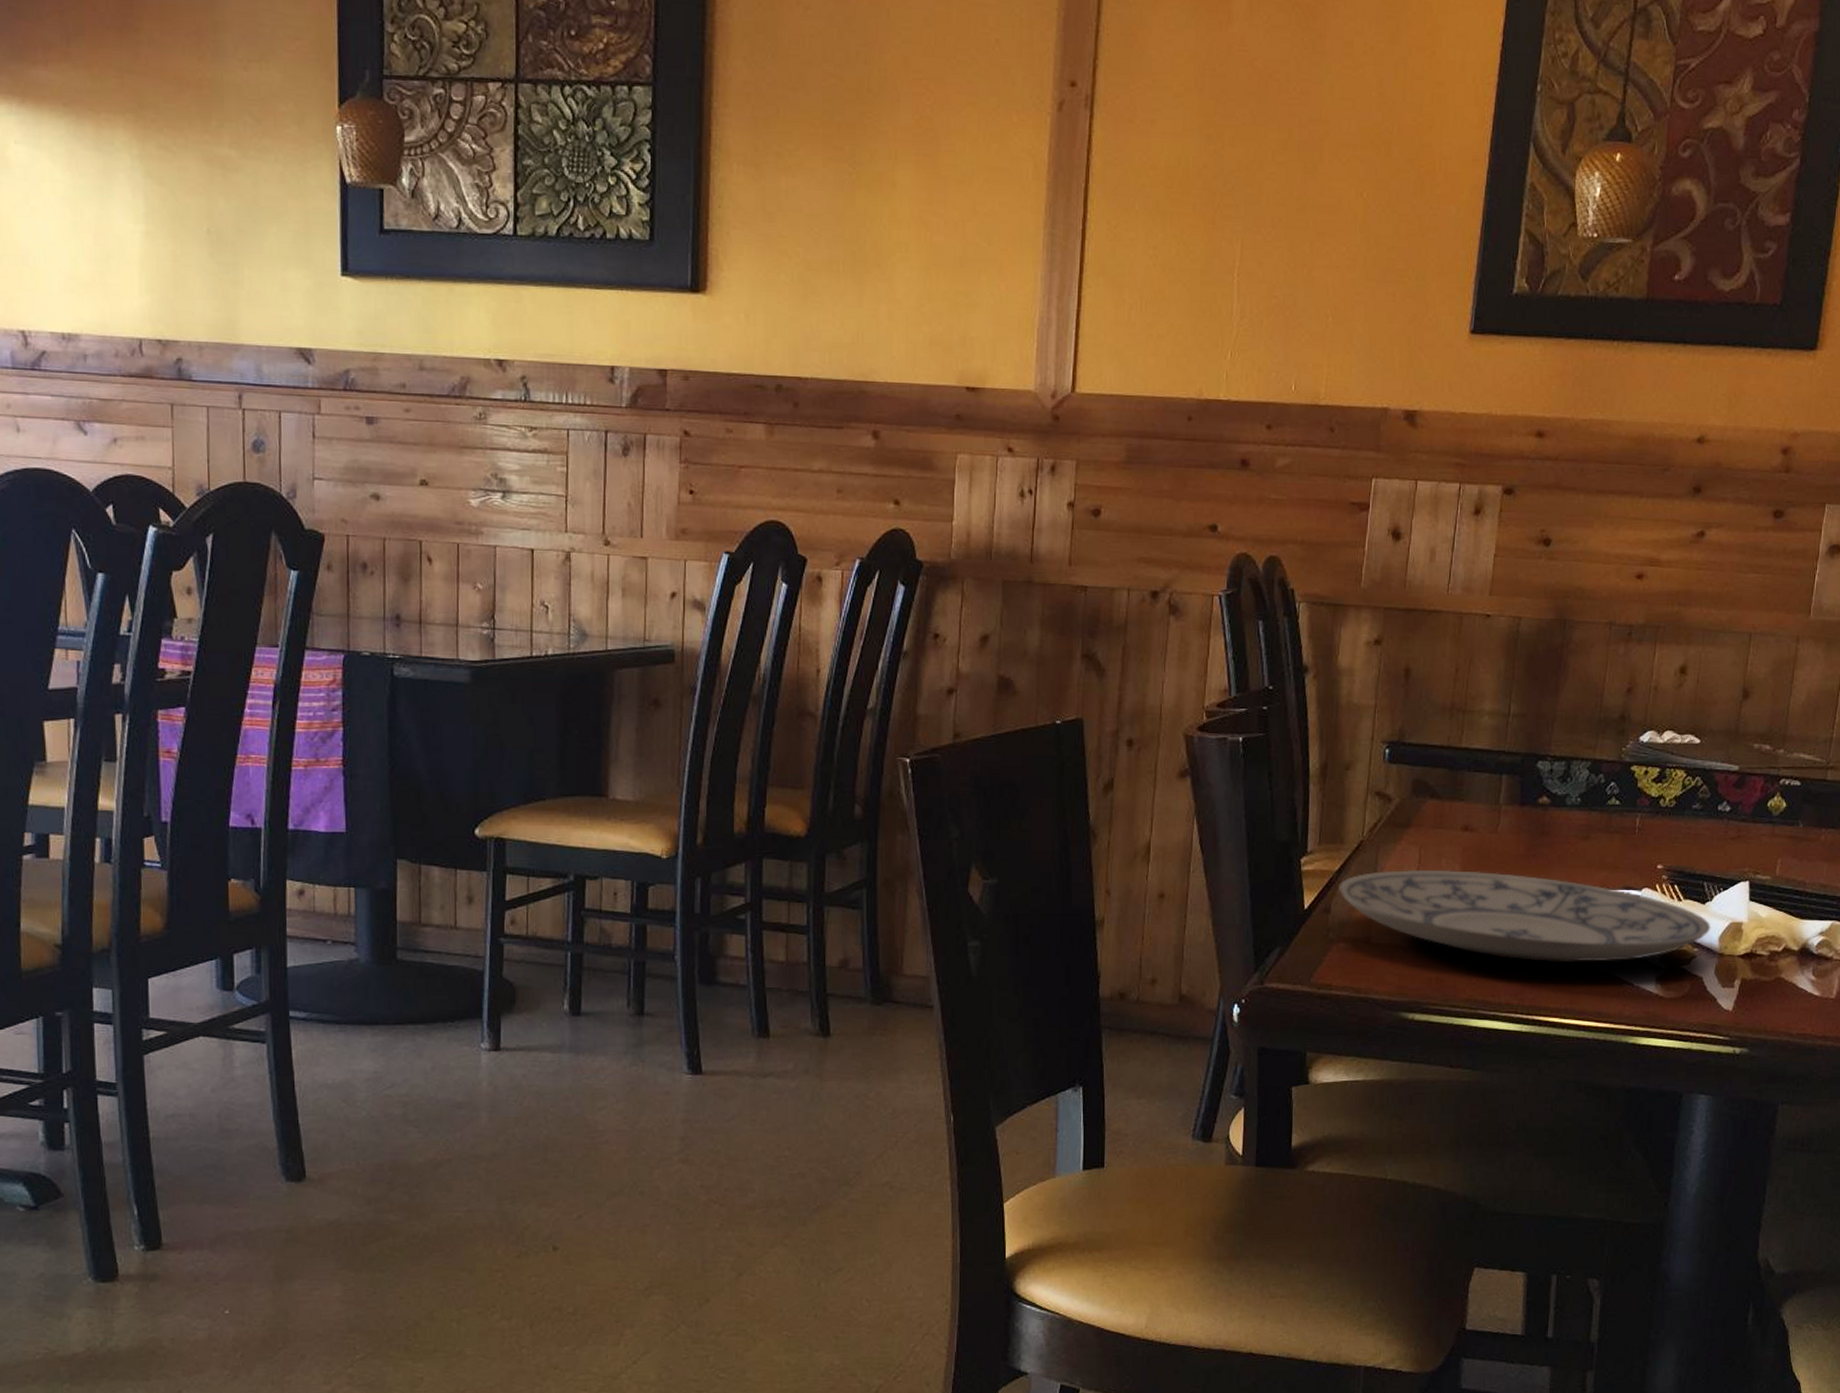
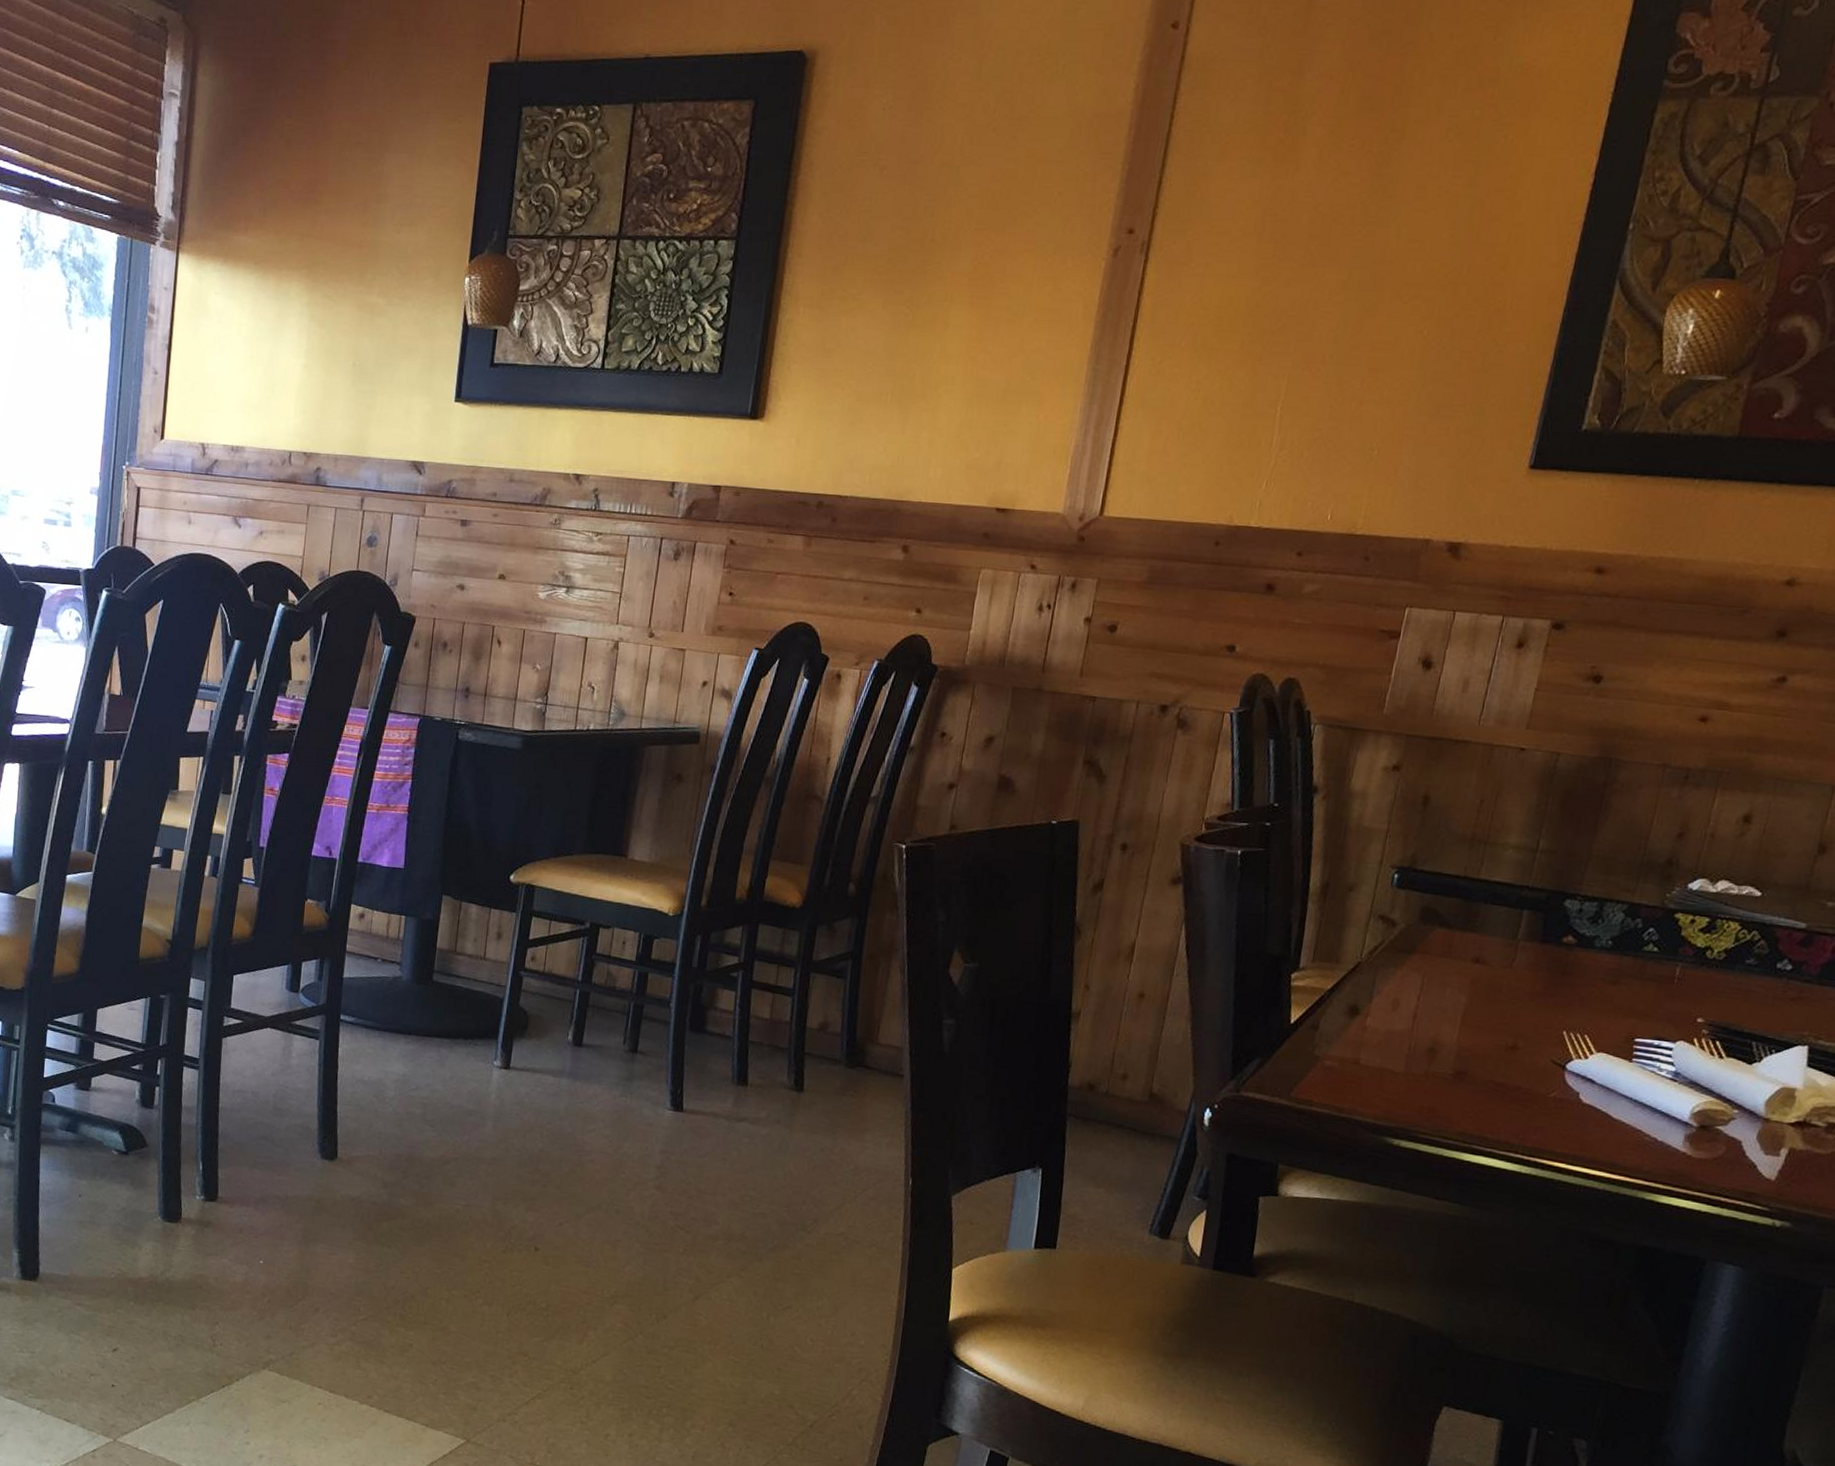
plate: present [1338,869,1711,964] -> none [1329,994,1757,1114]

